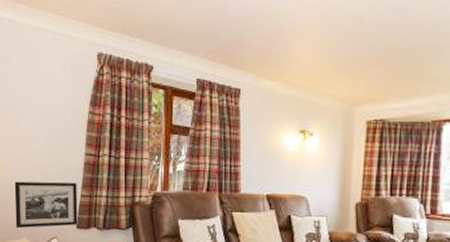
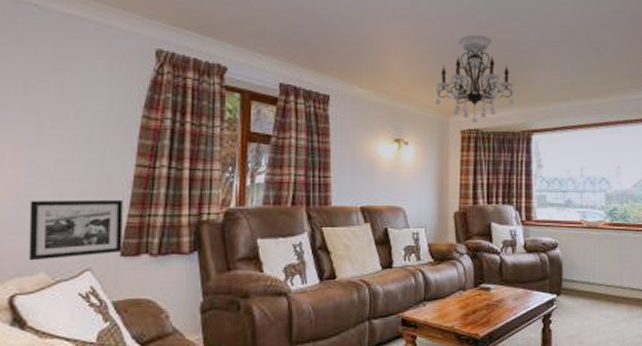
chandelier: none [340,18,428,114] -> present [434,34,516,124]

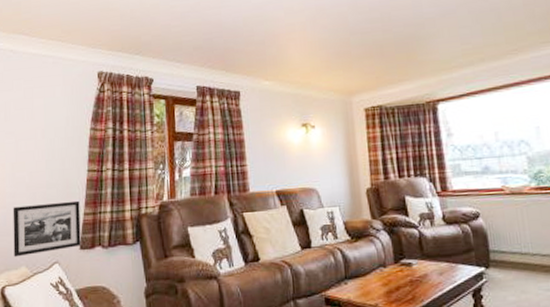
chandelier: present [434,34,516,124] -> none [335,15,417,101]

